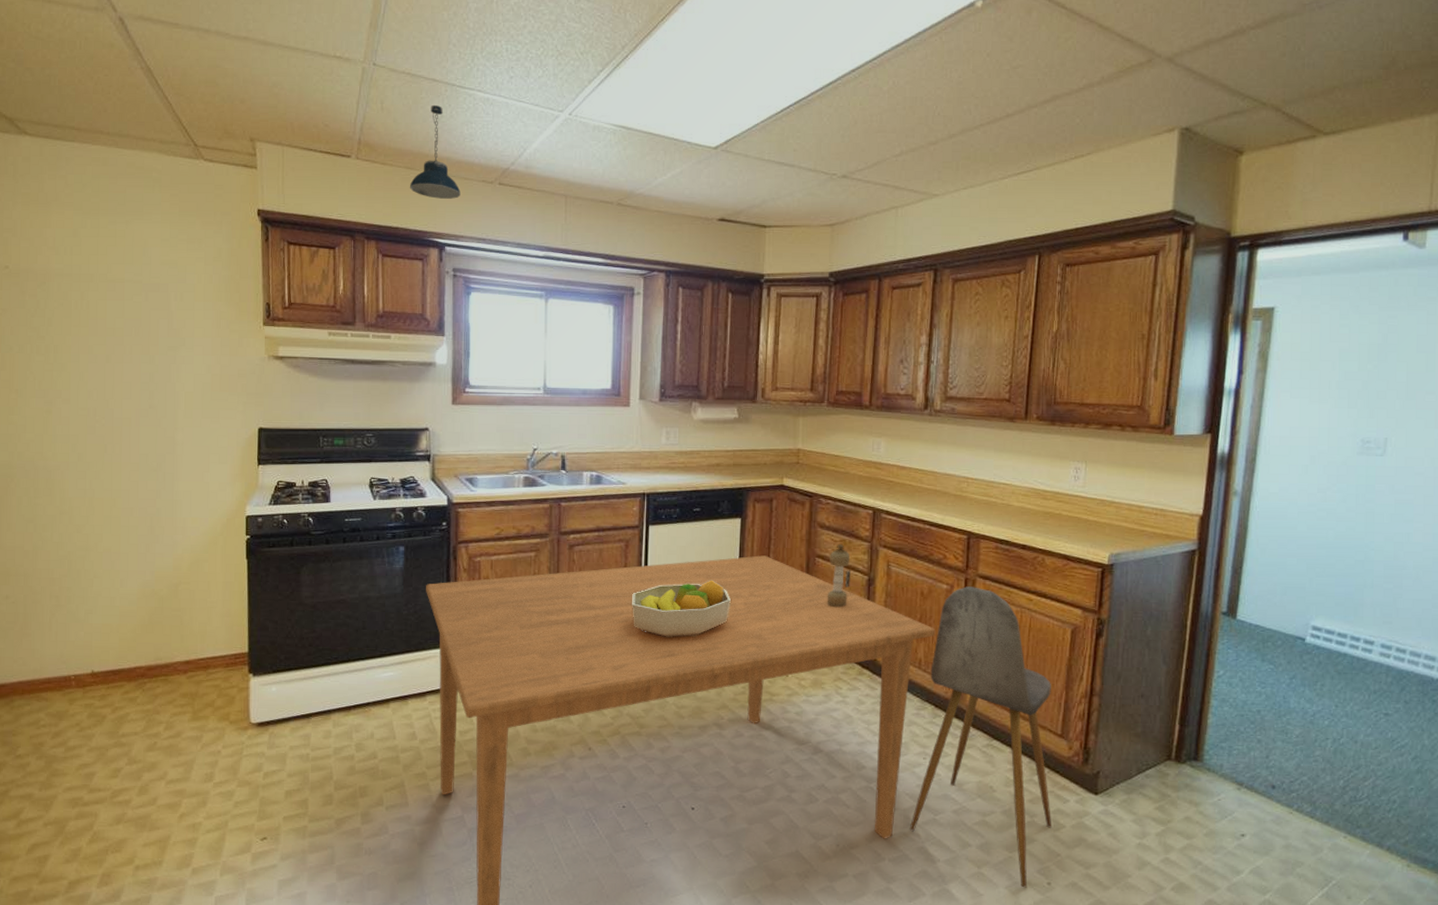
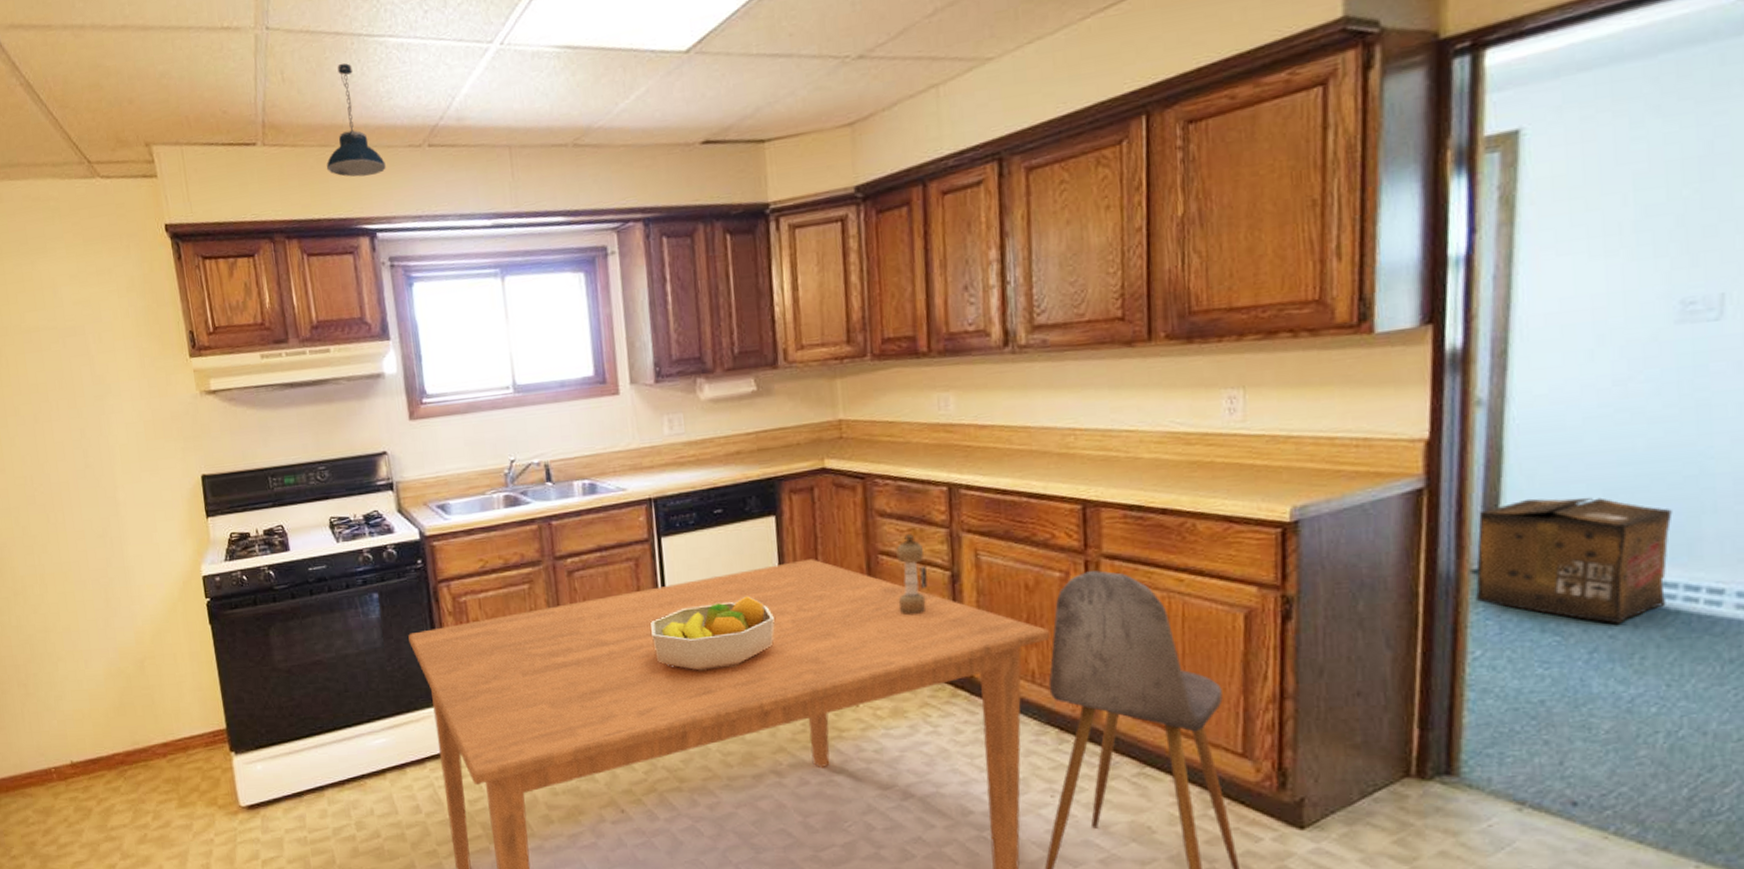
cardboard box: none [1223,565,1347,660] -> present [1476,497,1673,624]

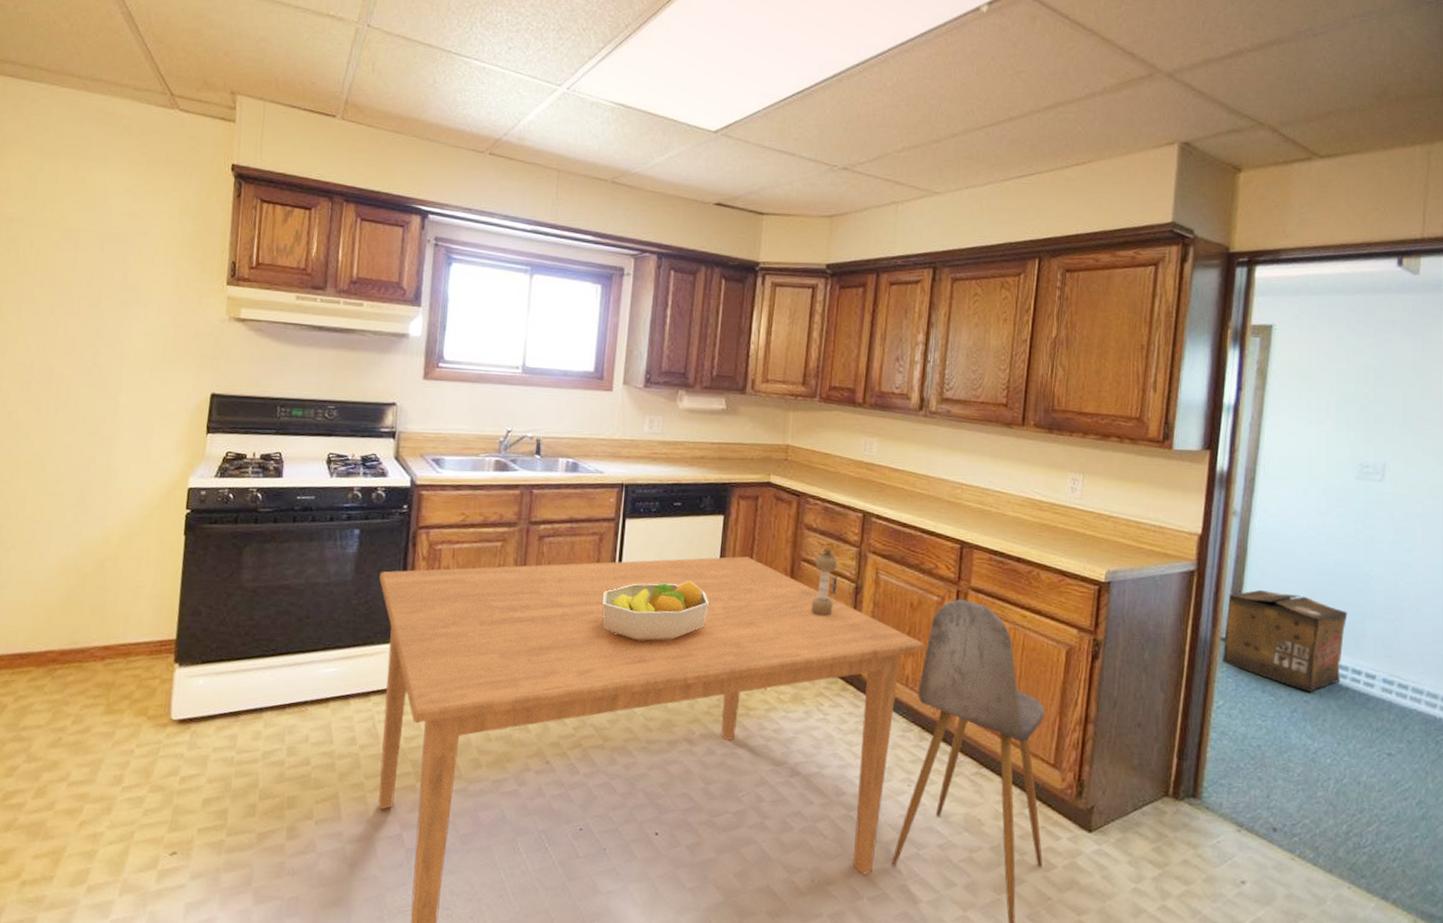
pendant light: present [326,63,386,177] -> none [395,70,449,166]

